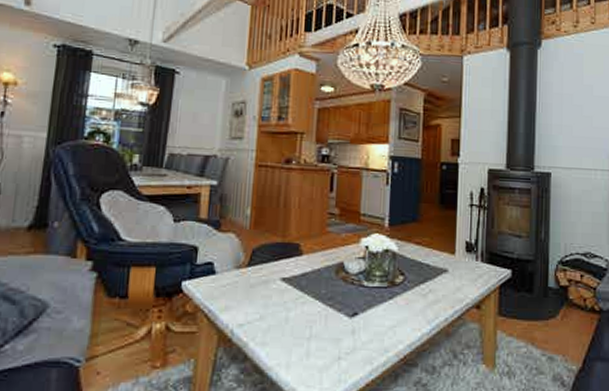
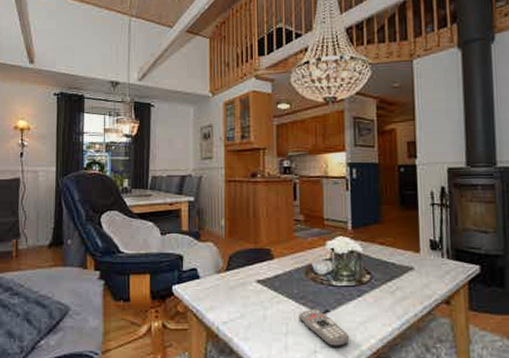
remote control: none [324,312,377,353] -> present [299,309,350,347]

